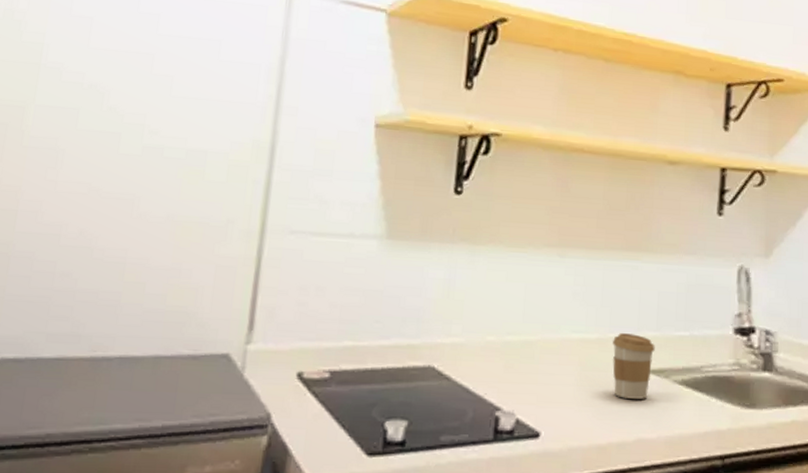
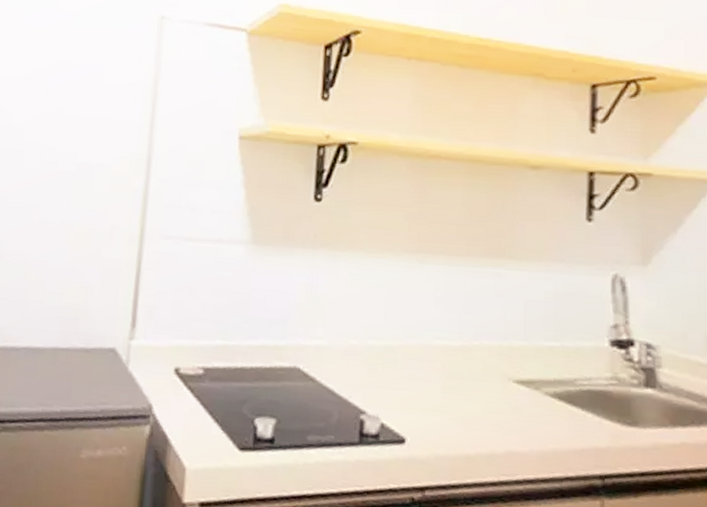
coffee cup: present [613,333,655,399] -> none [478,341,523,411]

